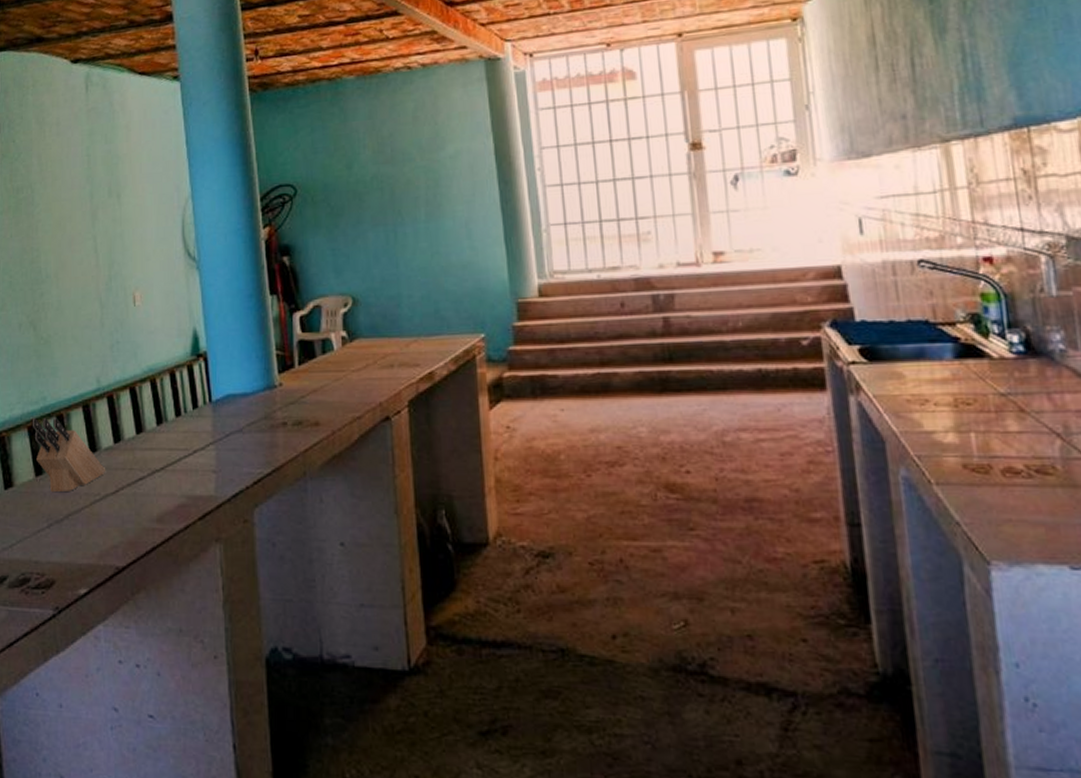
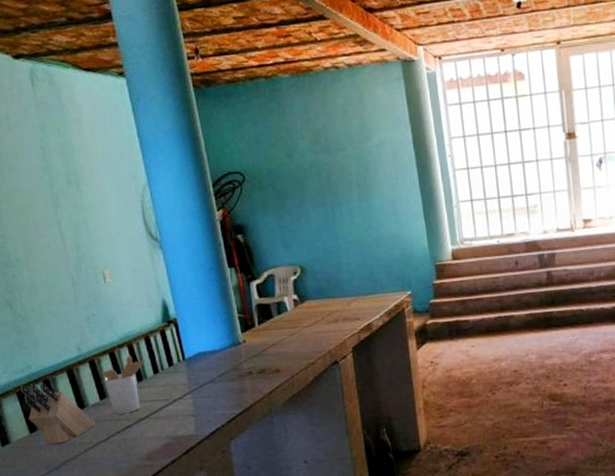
utensil holder: none [119,393,168,462] -> present [102,356,146,414]

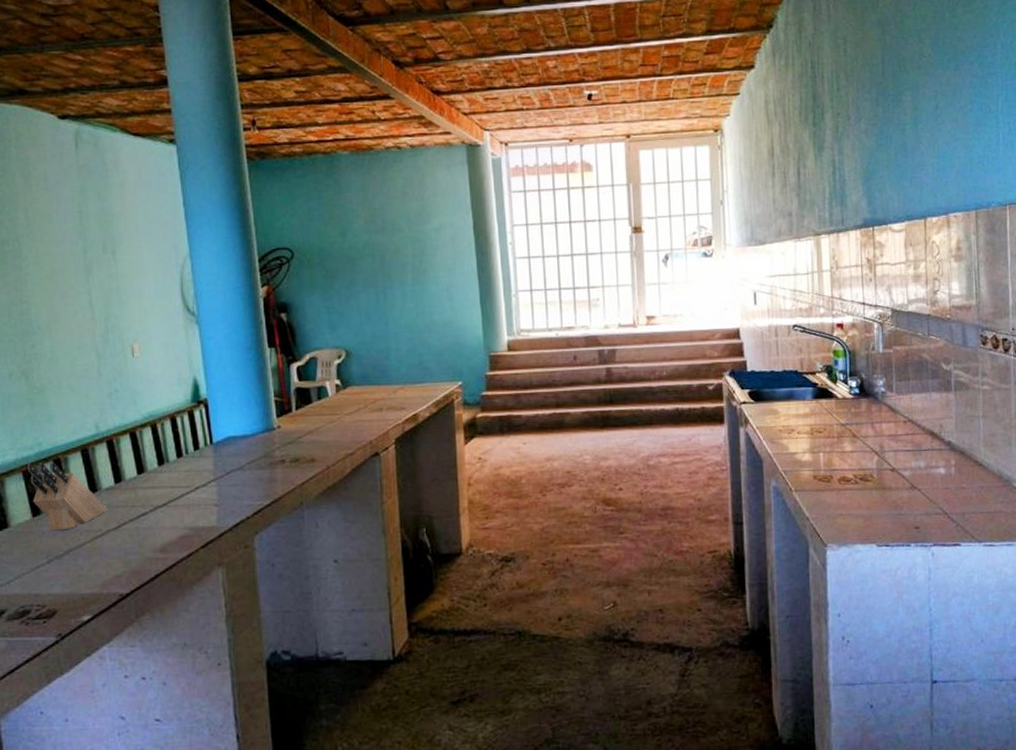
utensil holder: present [102,356,146,414] -> none [119,437,169,500]

